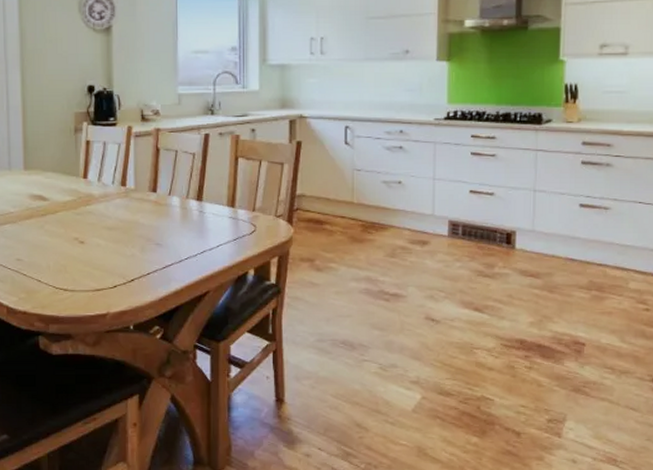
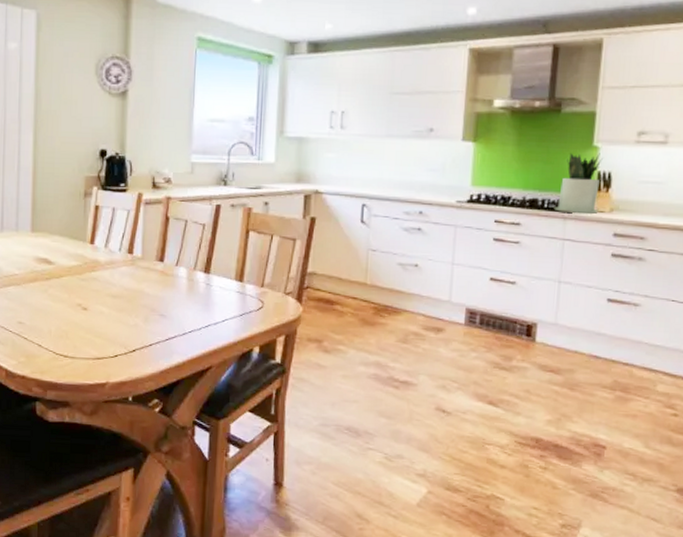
planter: none [526,66,569,125] -> present [554,153,603,215]

